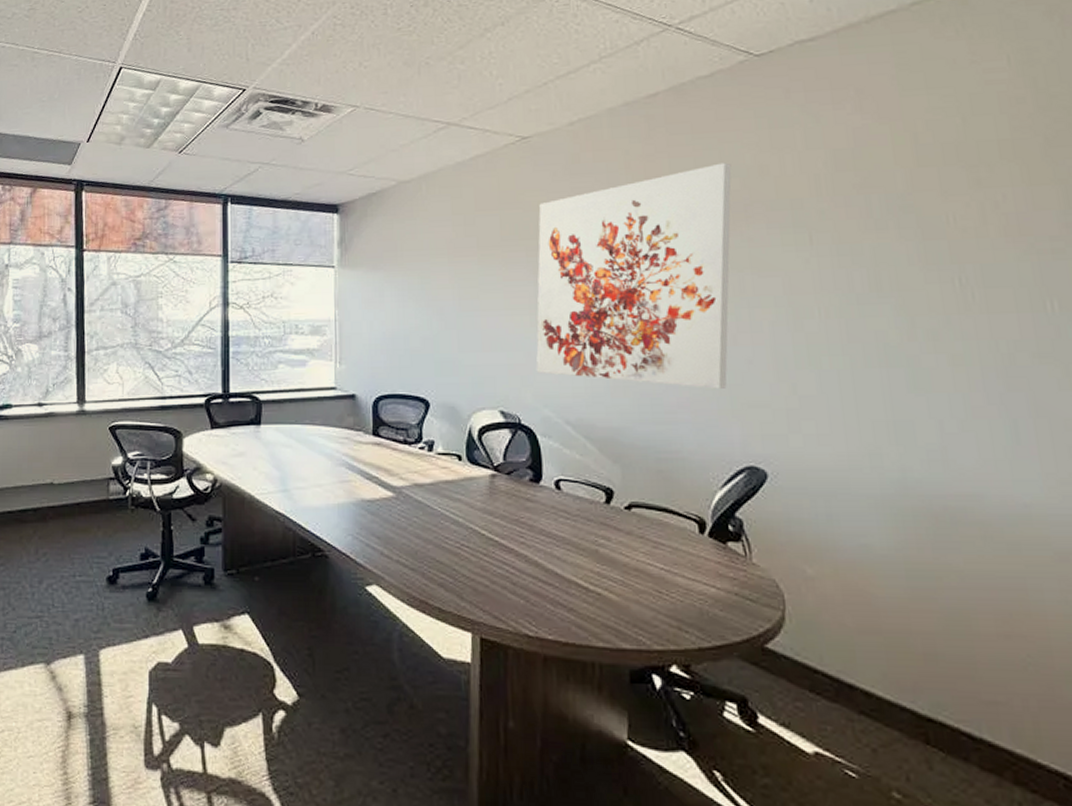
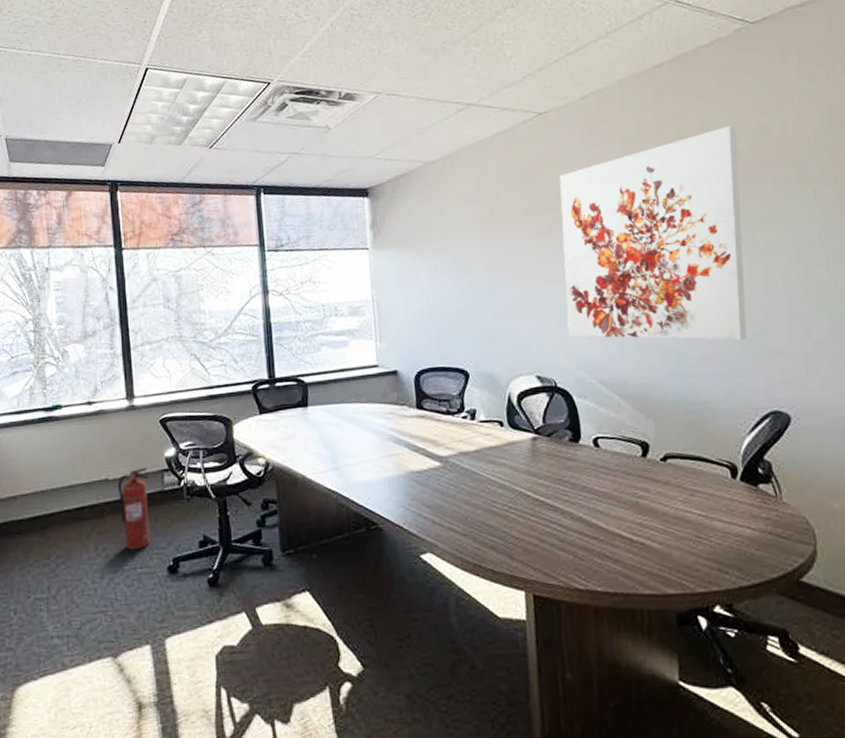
fire extinguisher: none [62,474,94,557] -> present [117,467,150,551]

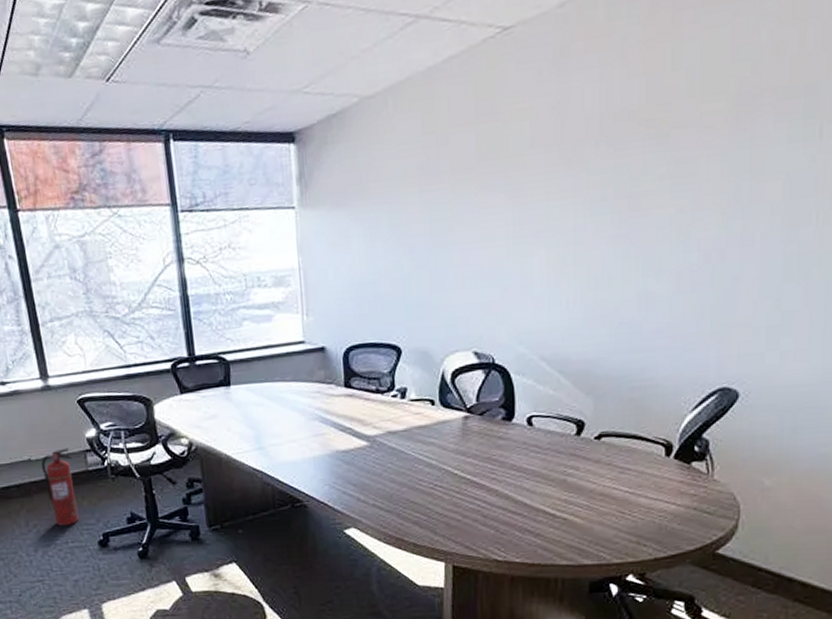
wall art: present [559,125,747,341] -> none [512,42,744,311]

